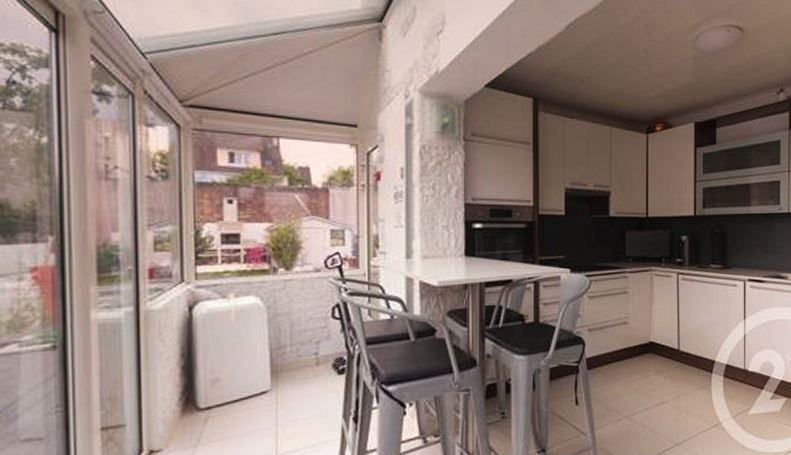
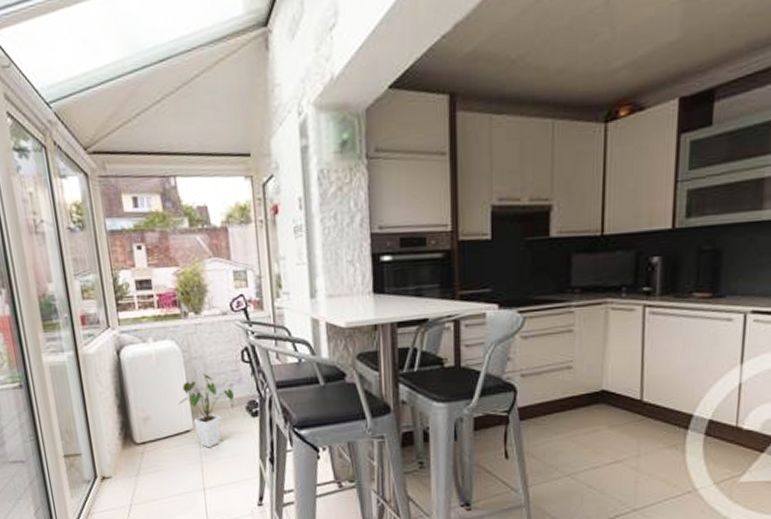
house plant: none [257,329,320,410] -> present [178,372,234,448]

